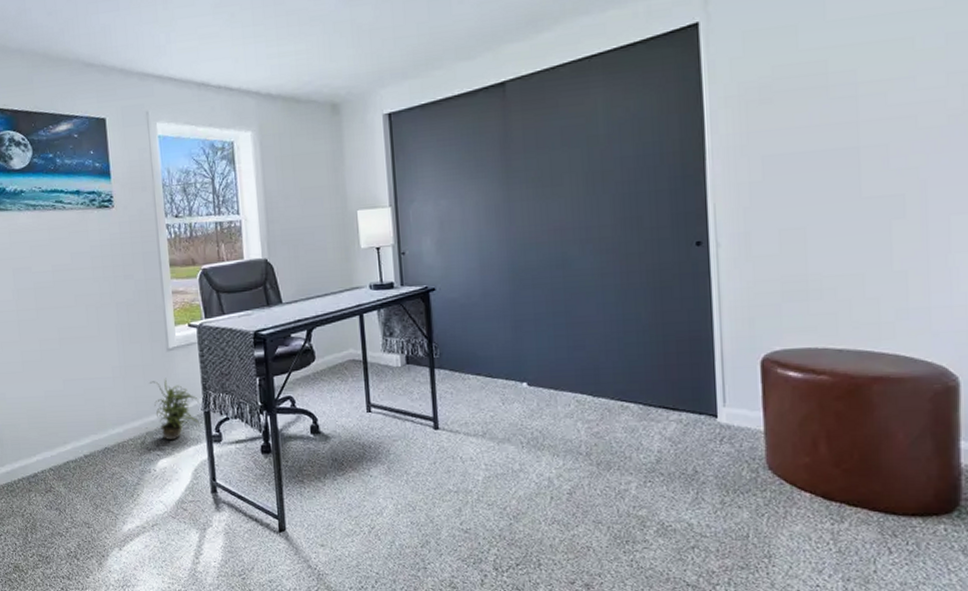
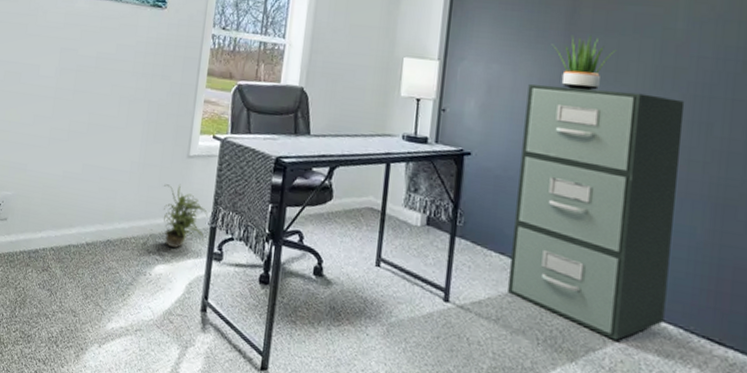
filing cabinet: none [476,200,625,428] -> present [508,84,685,341]
potted plant: none [490,155,550,210] -> present [551,35,617,91]

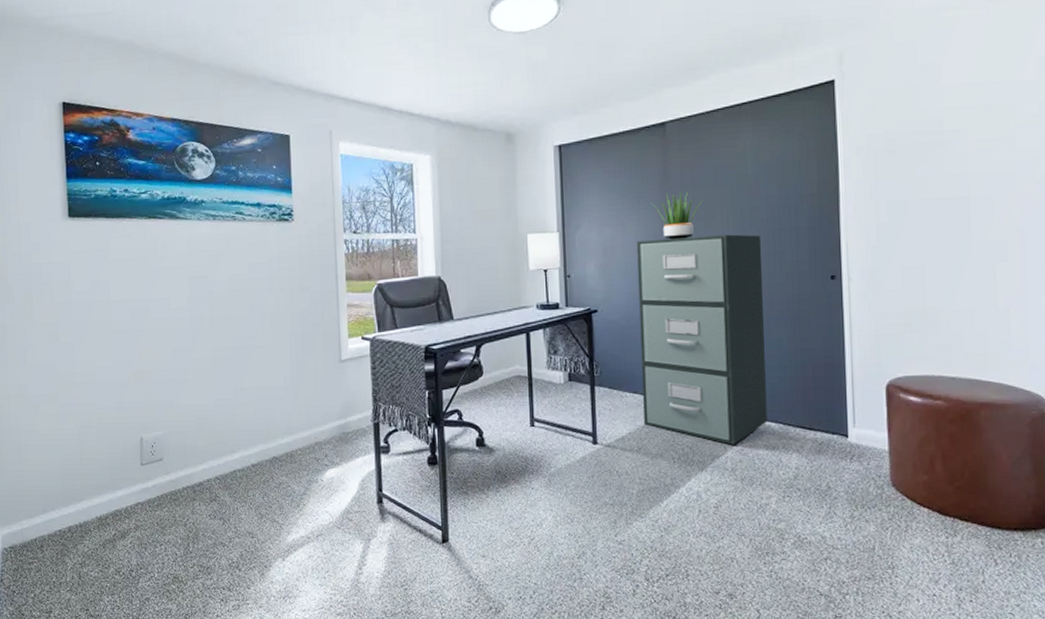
potted plant: present [159,184,208,248] -> none [321,389,370,450]

